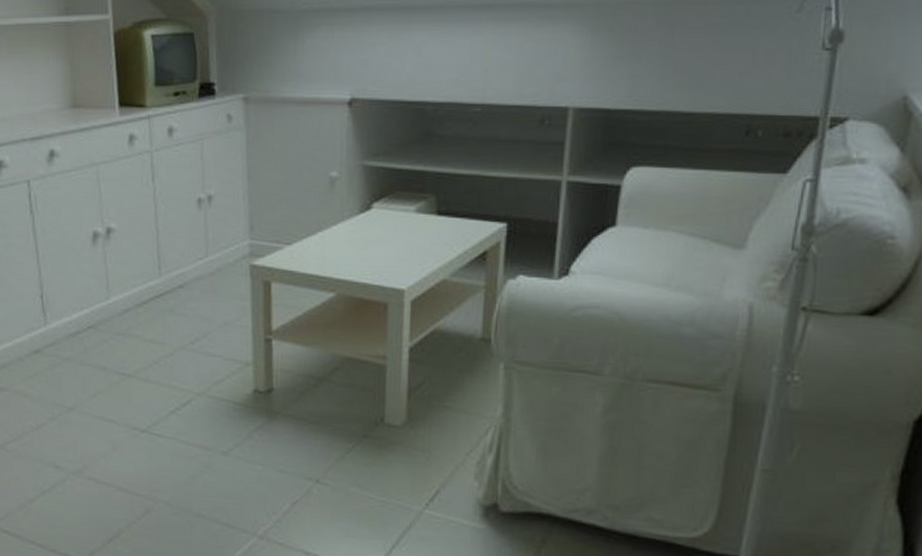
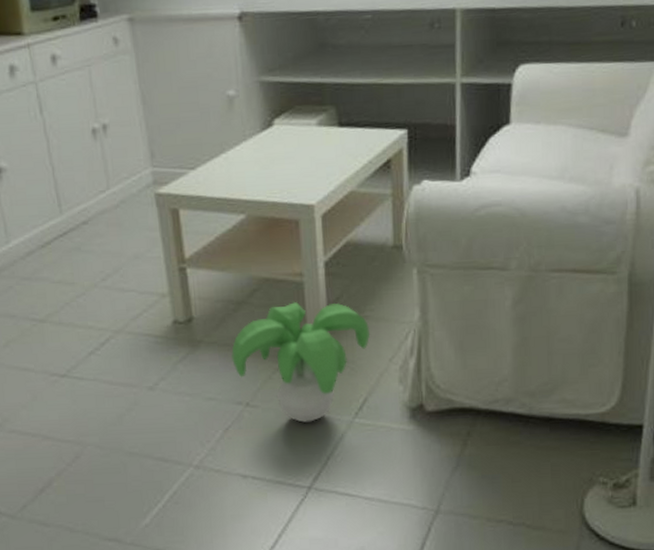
decorative plant: none [307,383,449,507] -> present [231,301,371,423]

